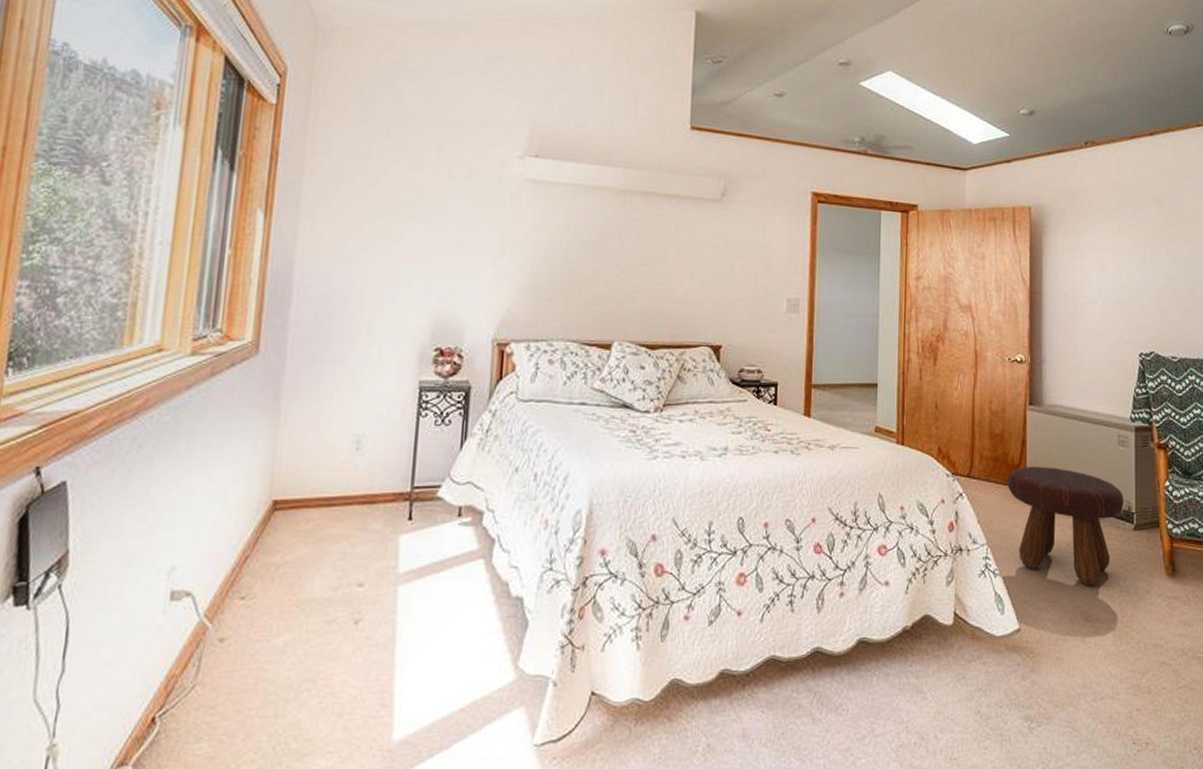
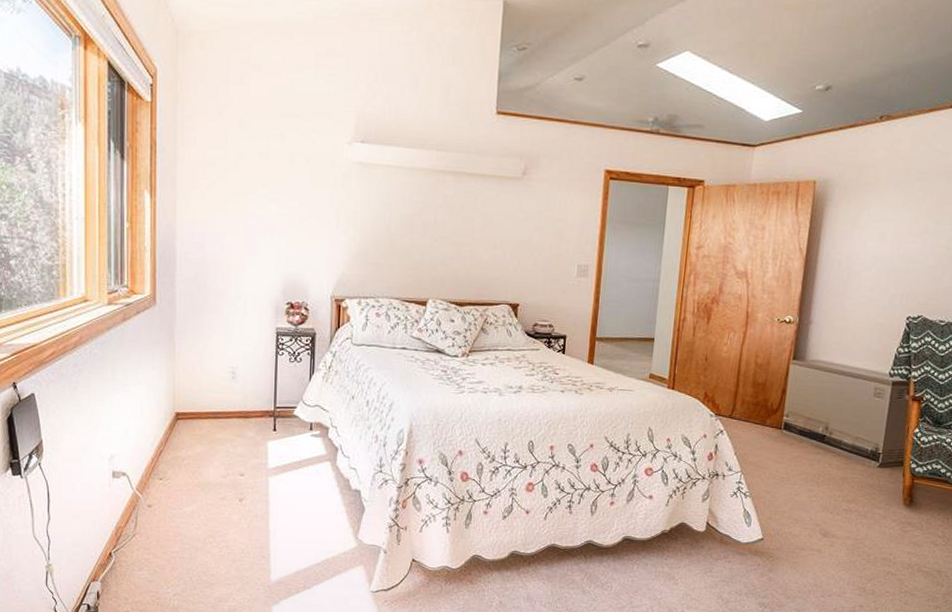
footstool: present [1008,466,1124,586] -> none [765,411,873,510]

